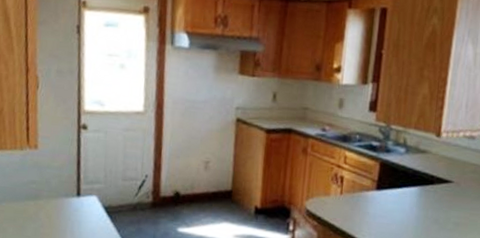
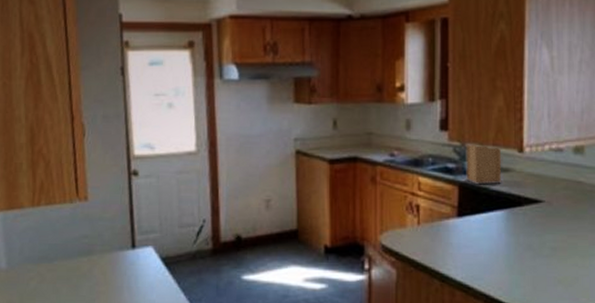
architectural model: none [387,125,422,164] -> present [466,143,502,185]

